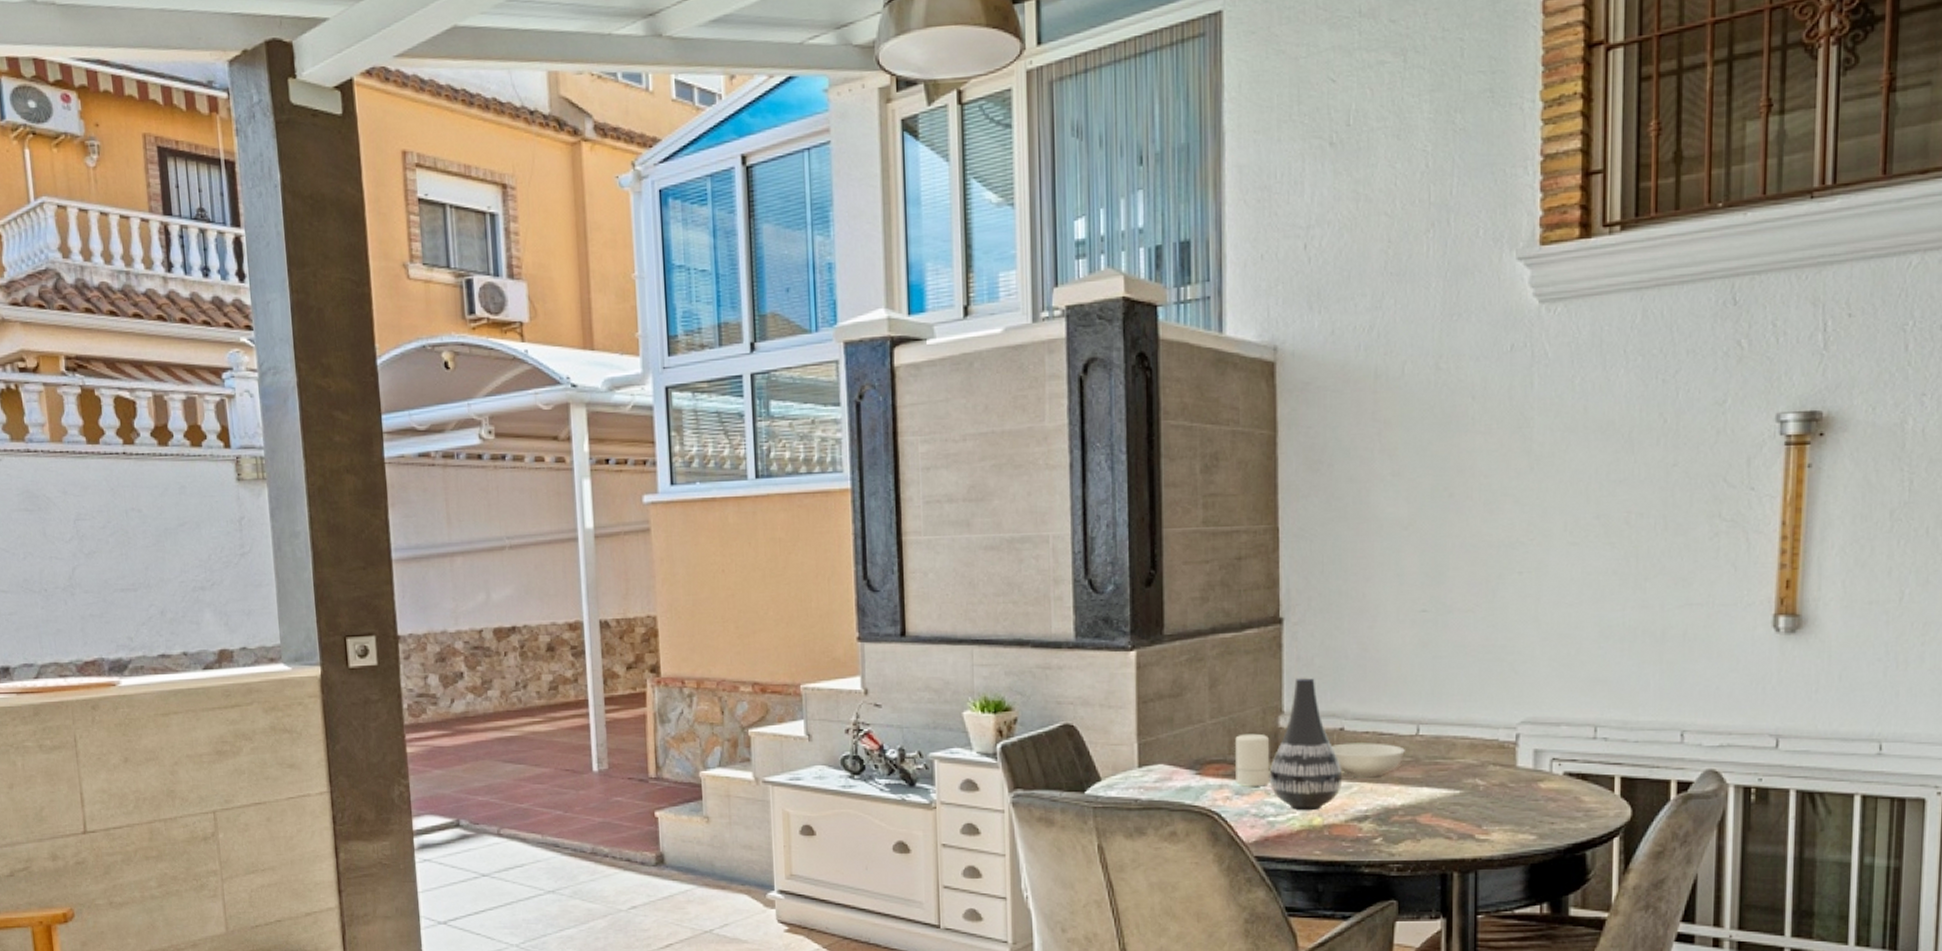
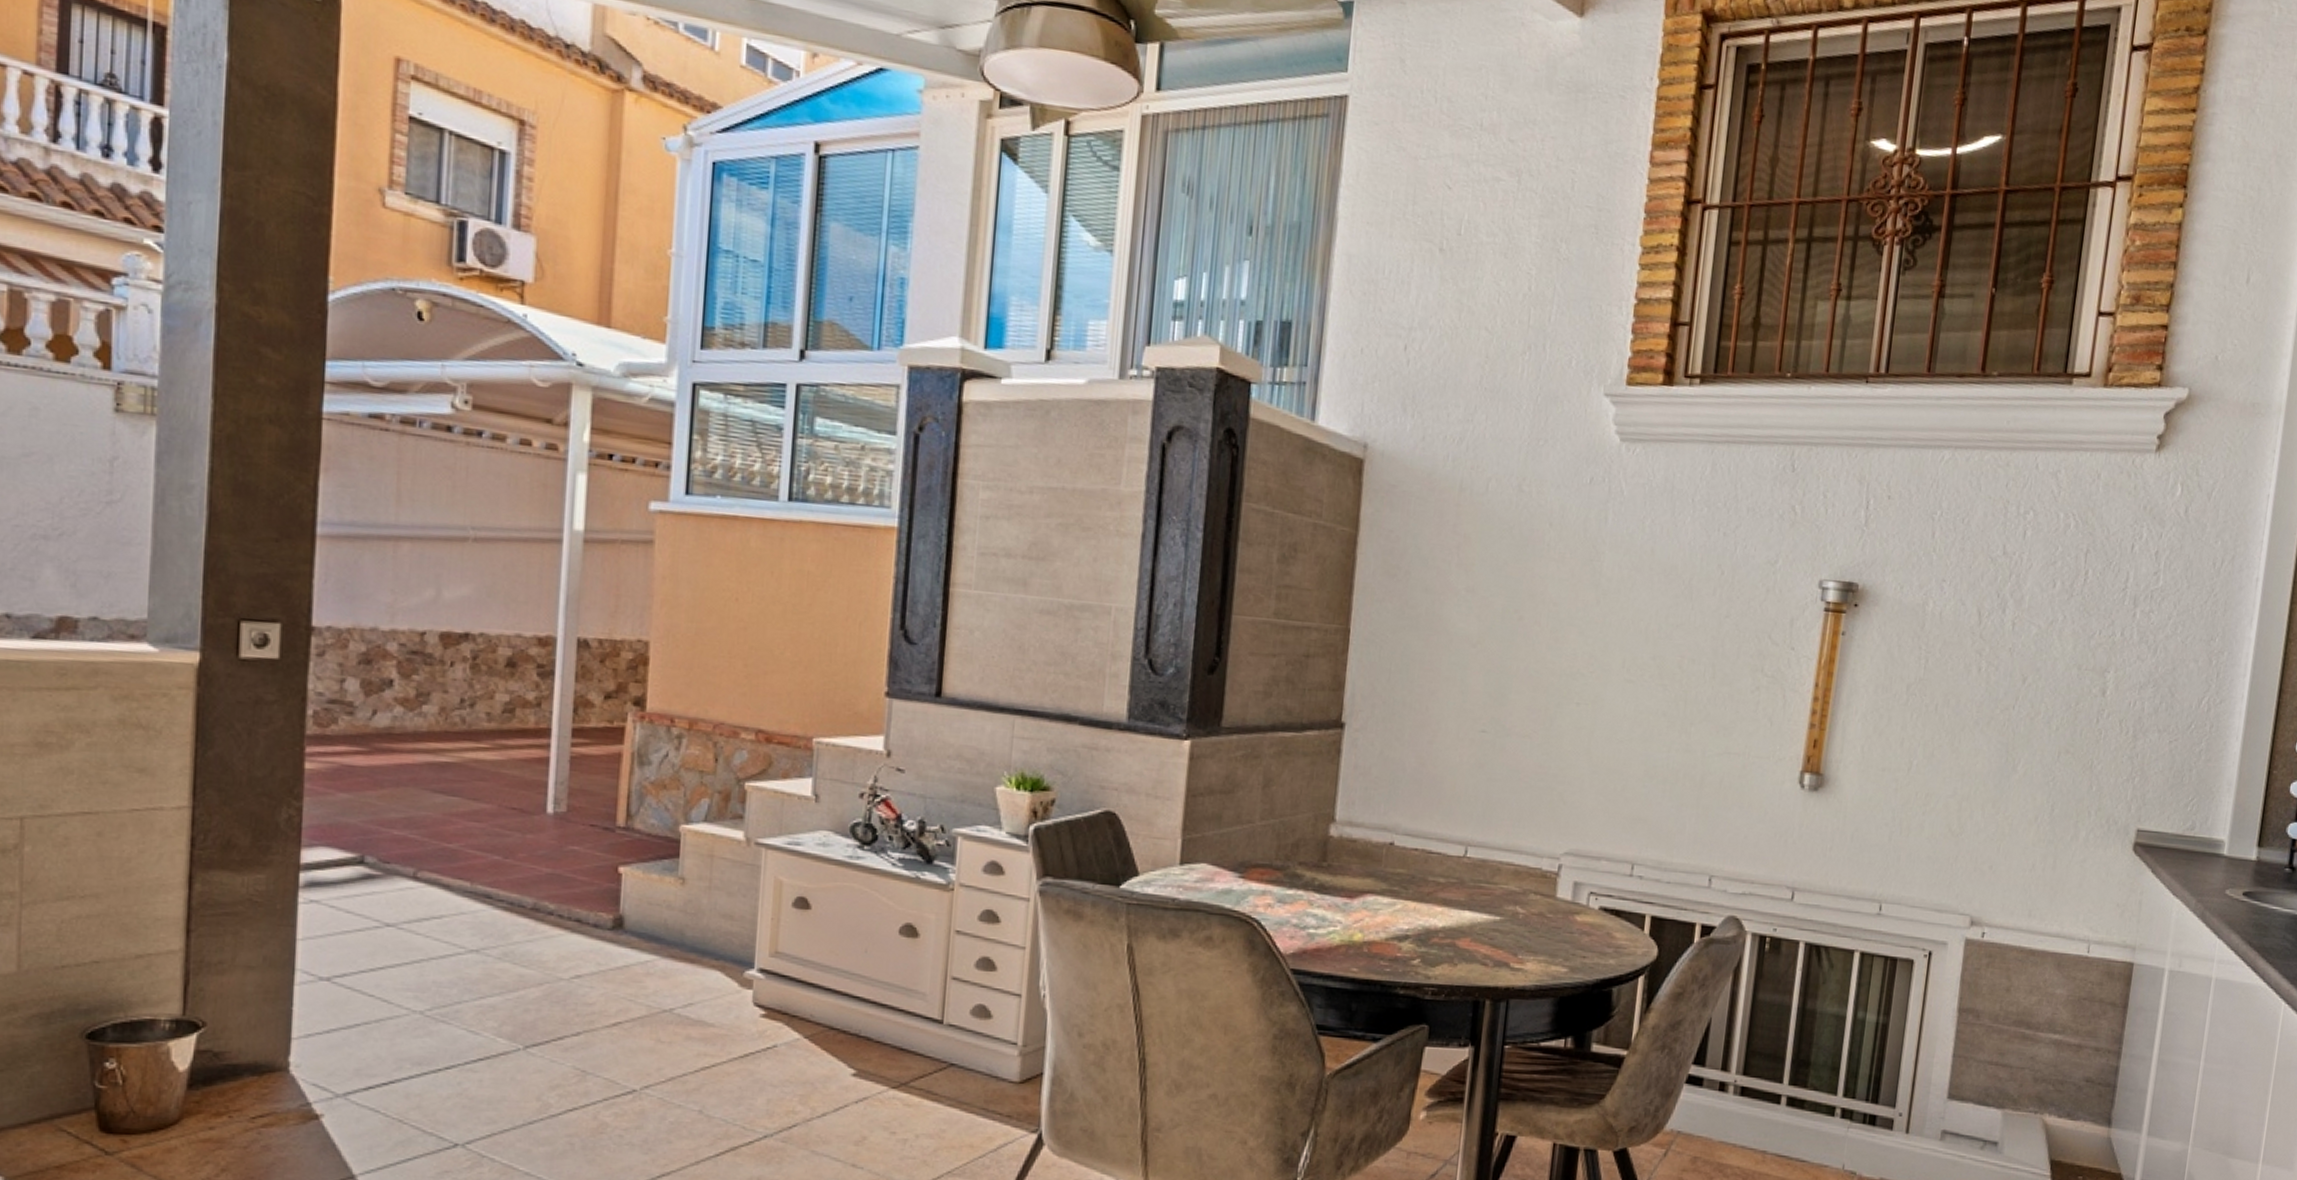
candle: present [1235,733,1270,787] -> none [1279,839,1319,896]
vase: present [1269,677,1343,811] -> none [1313,786,1389,926]
bowl: present [1331,743,1405,778] -> none [1379,858,1451,897]

